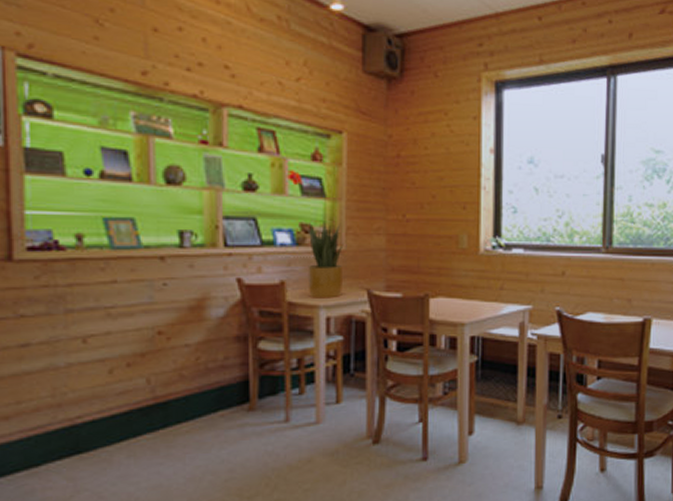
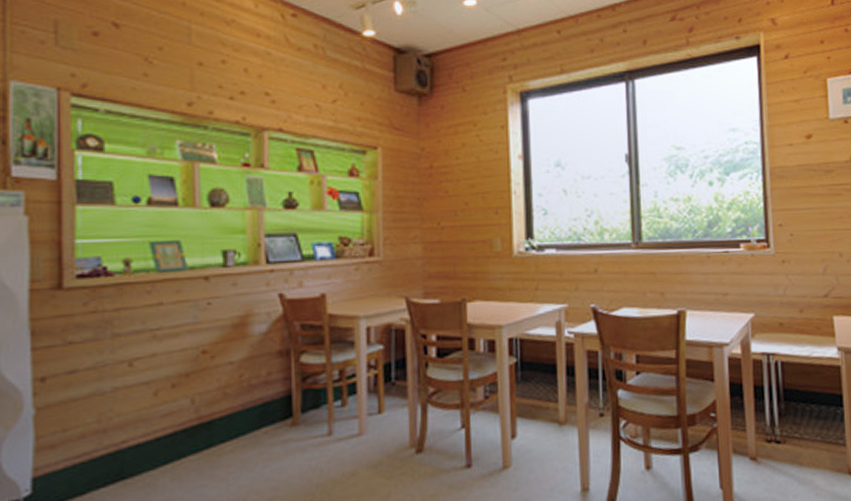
planter: present [306,222,344,298] -> none [345,234,382,309]

